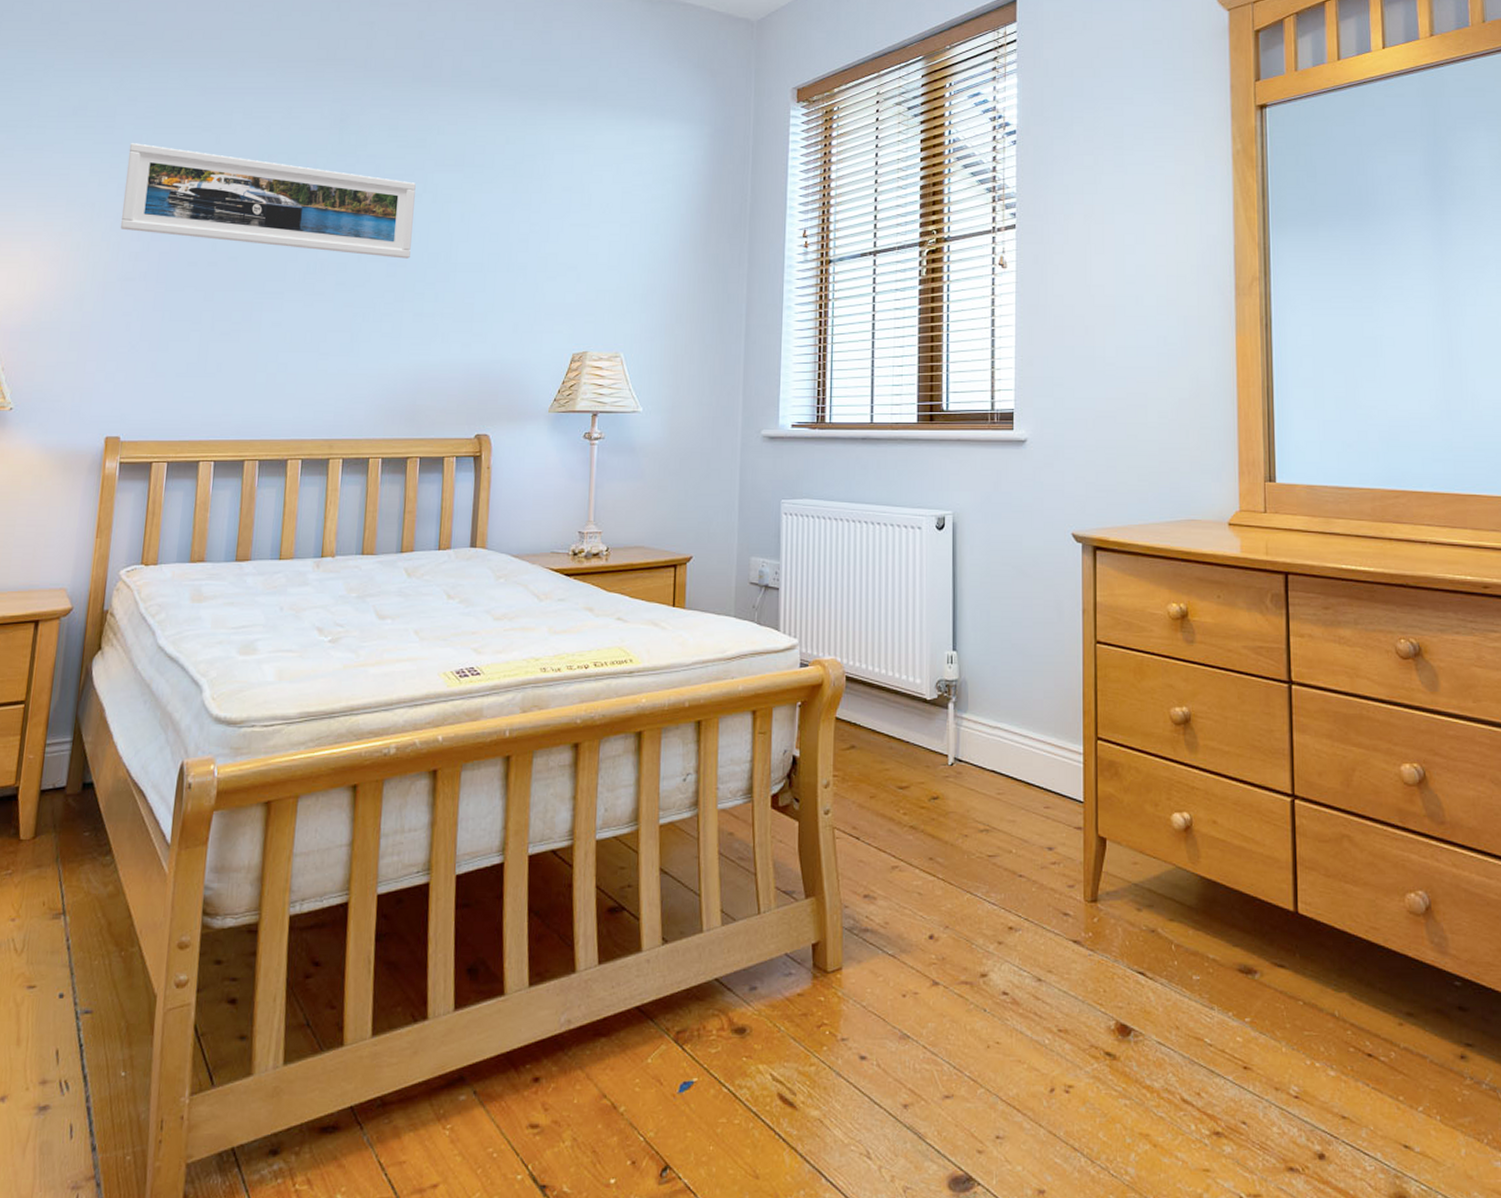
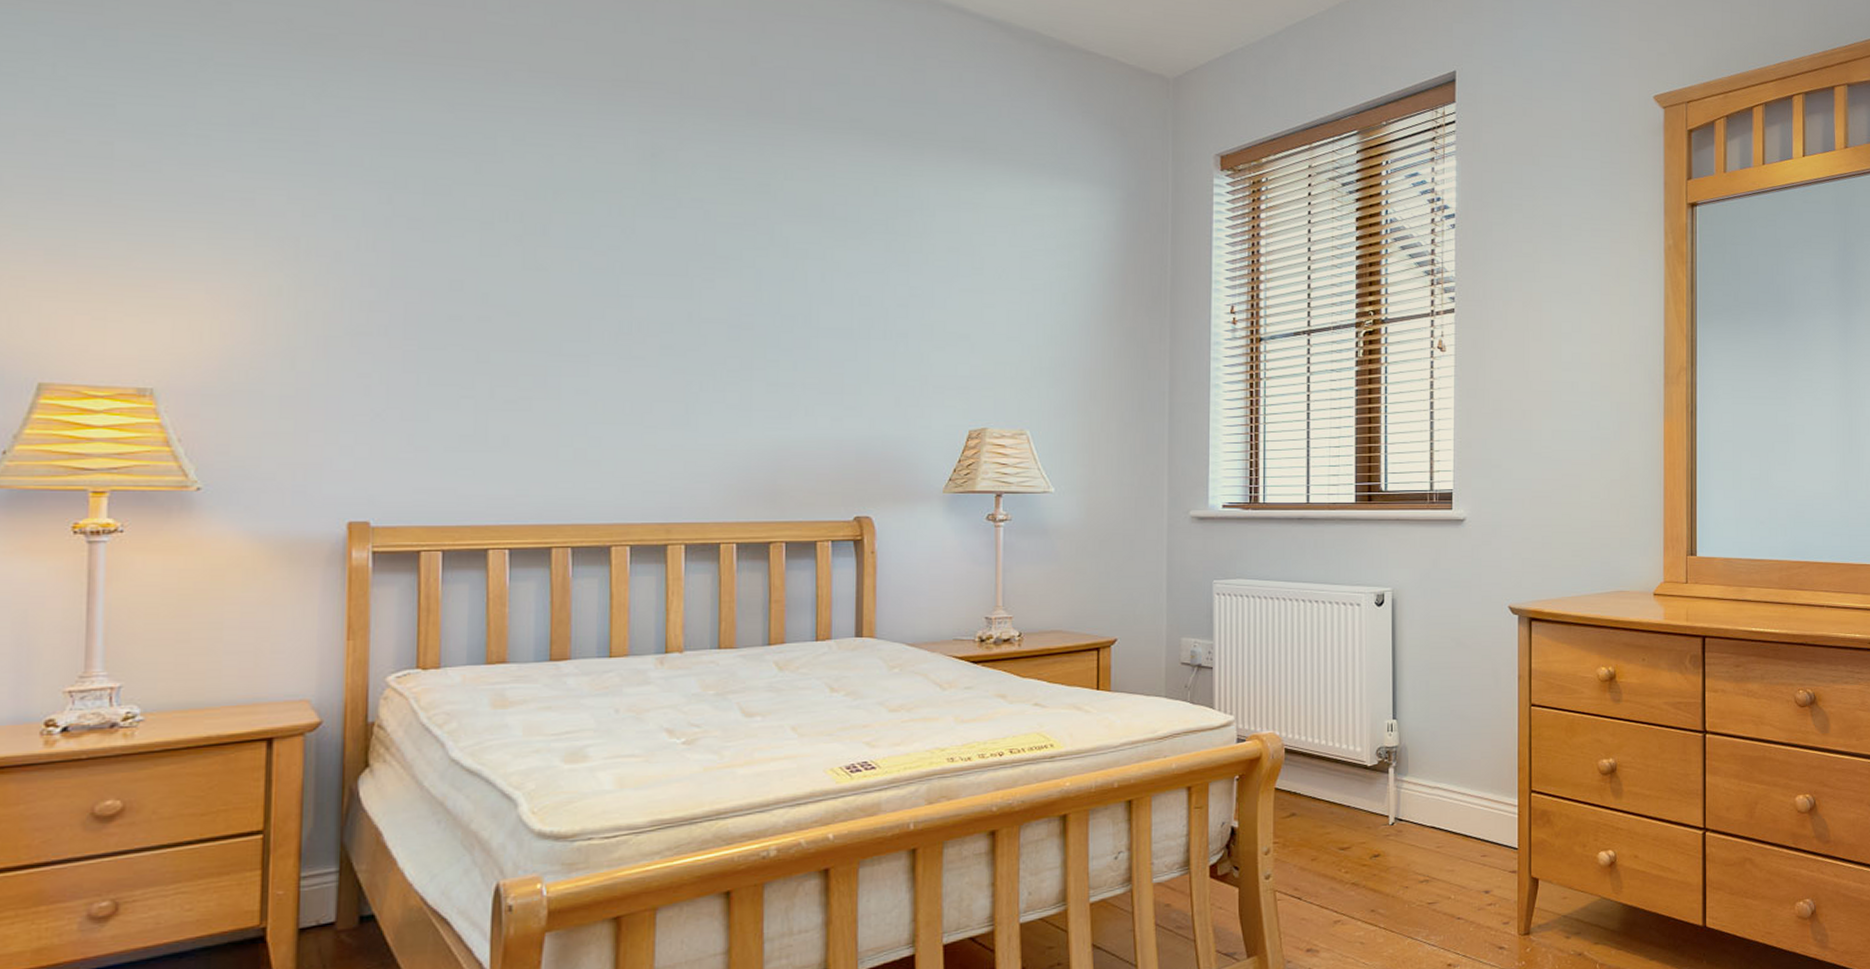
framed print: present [120,143,416,259] -> none [341,165,760,321]

